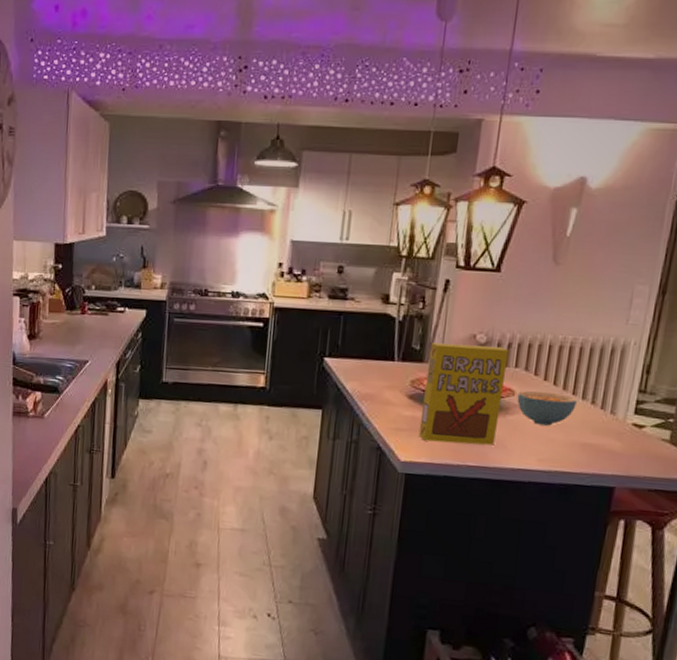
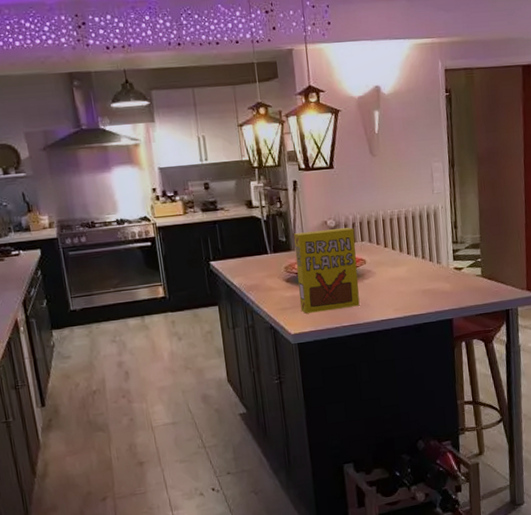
cereal bowl: present [517,391,578,426] -> none [368,255,413,283]

